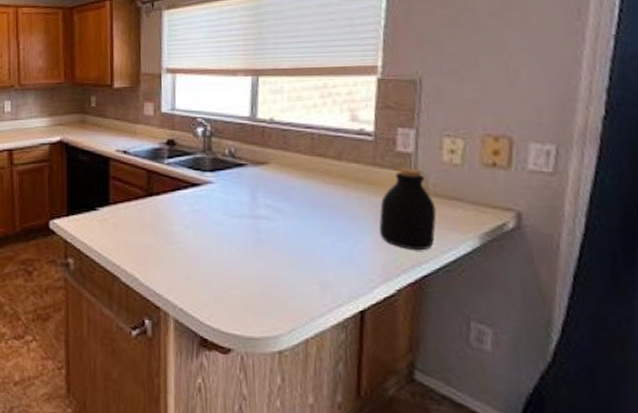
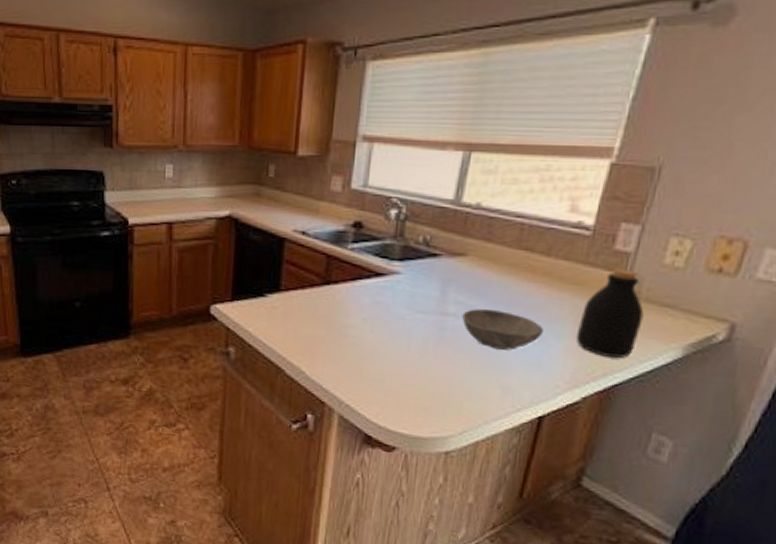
bowl: none [273,211,349,248] -> present [462,309,543,350]

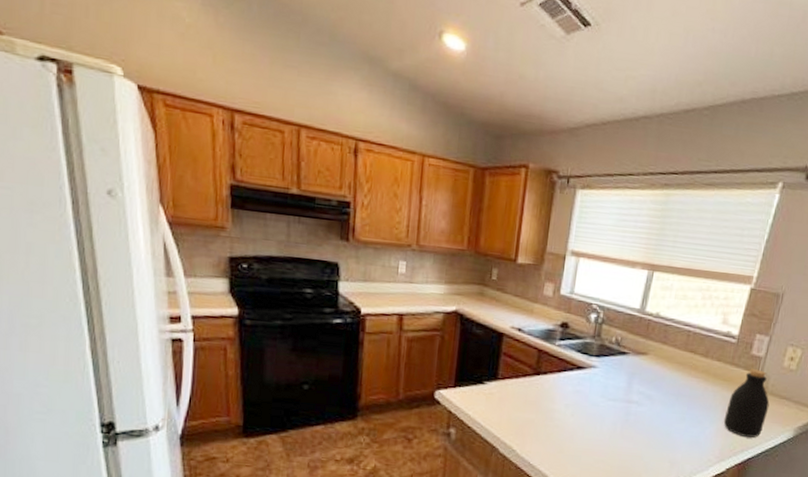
bowl: present [462,309,543,350] -> none [642,398,701,432]

